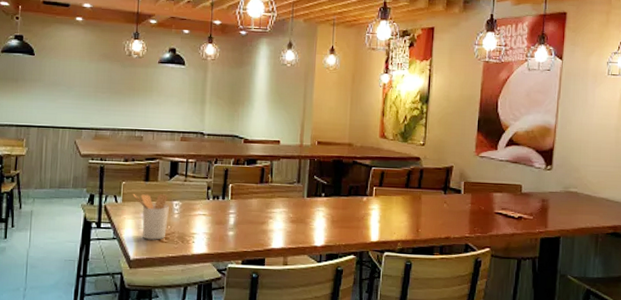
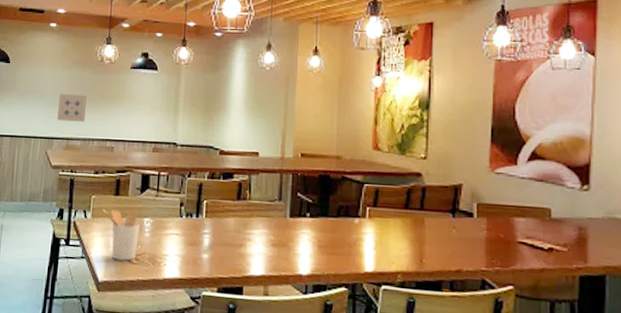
wall art: none [85,86,115,113] -> present [57,94,87,122]

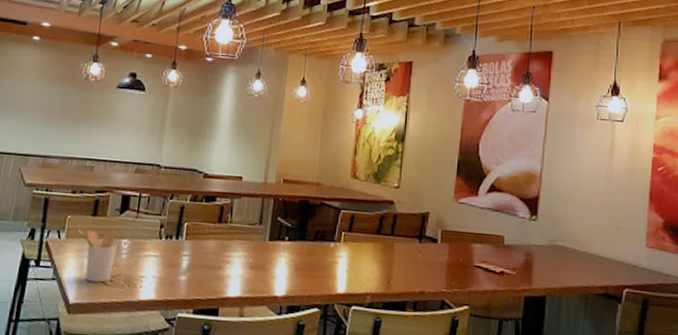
wall art: present [57,94,87,122] -> none [34,110,68,140]

